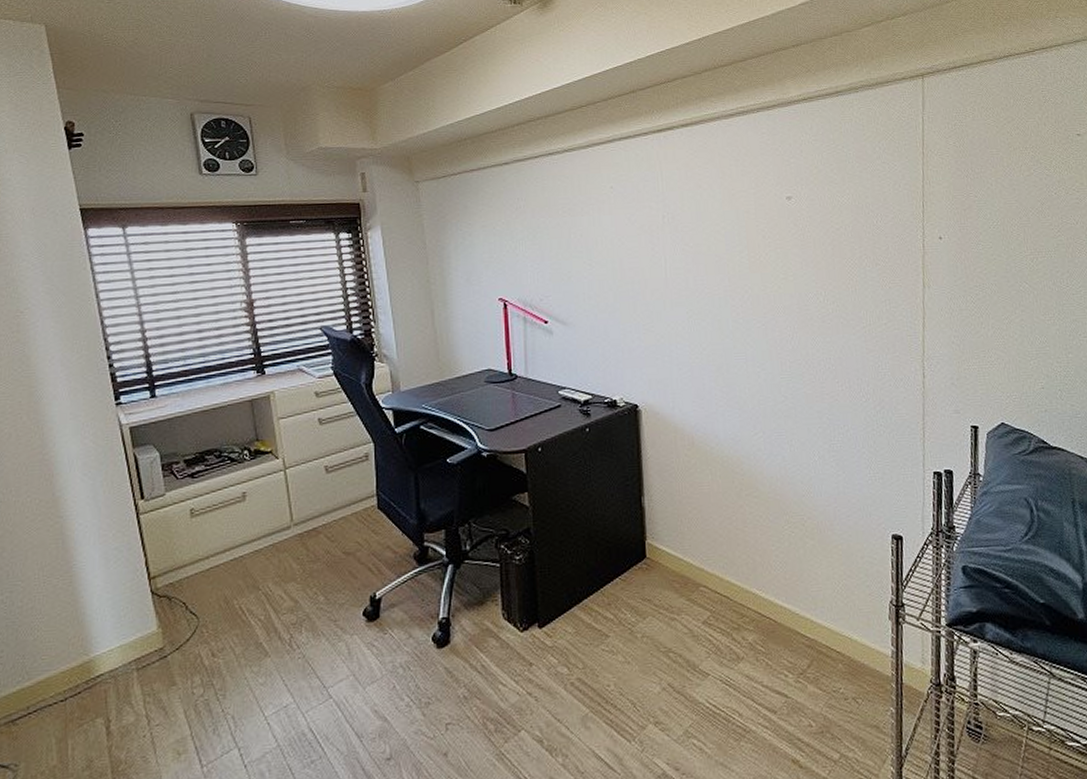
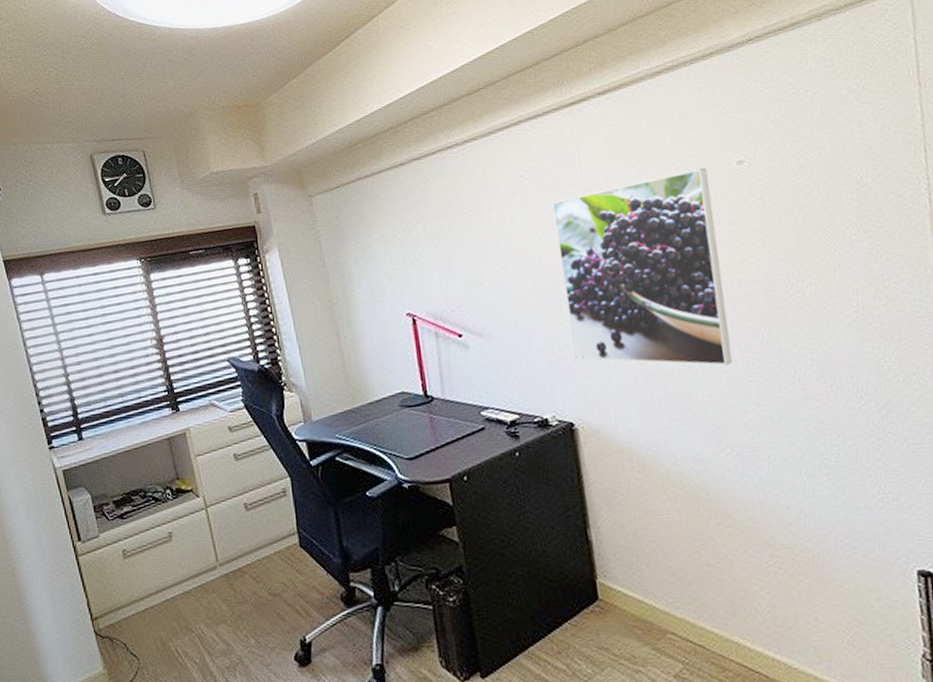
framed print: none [635,199,770,364] -> present [551,168,732,366]

